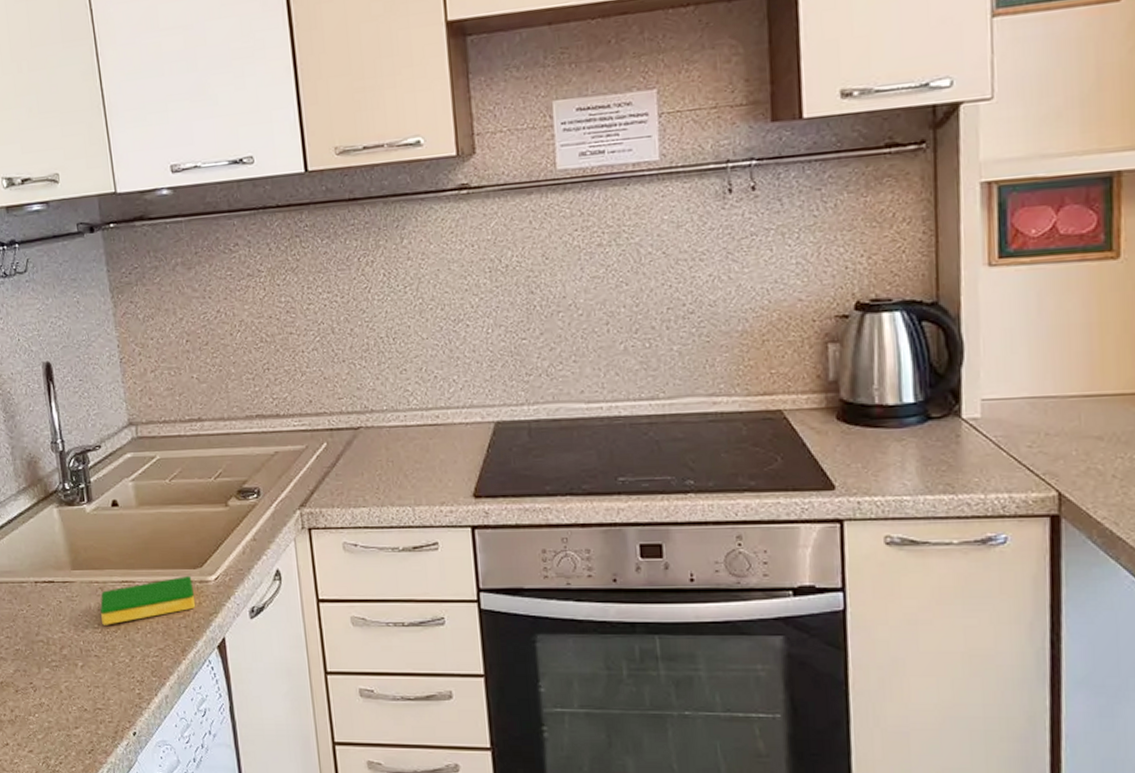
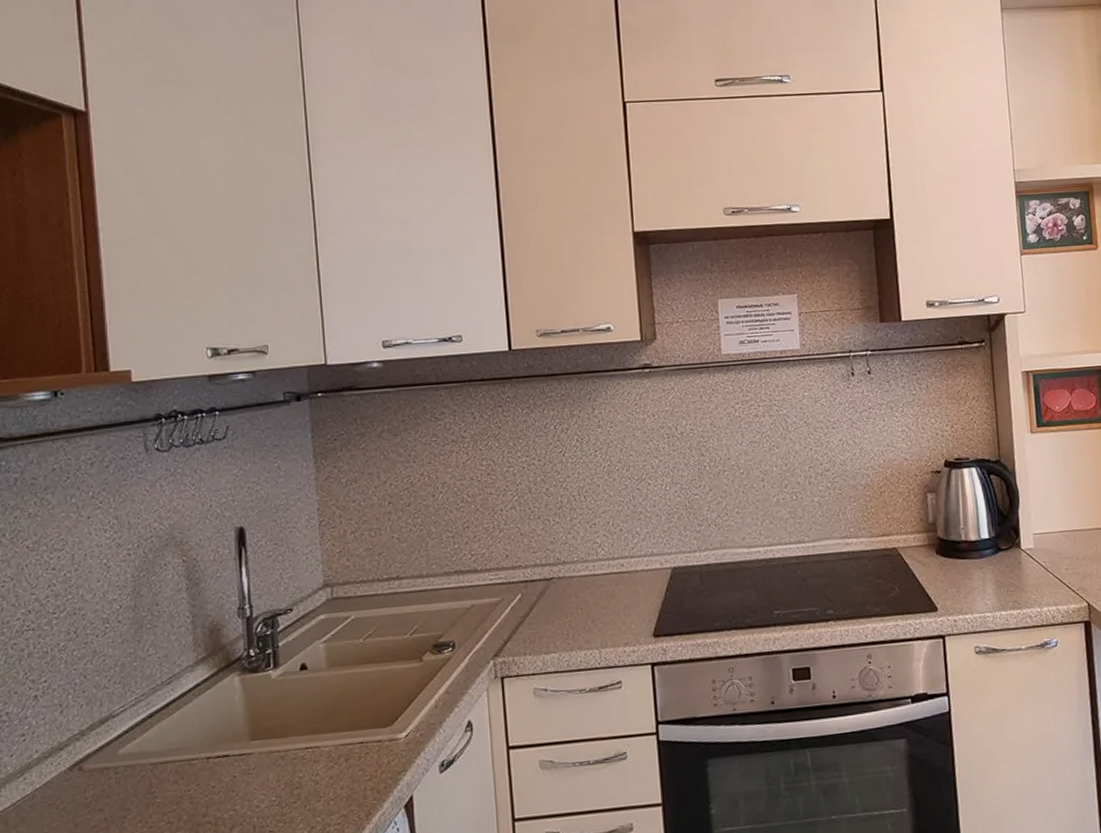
dish sponge: present [100,575,196,625] -> none [280,735,384,797]

